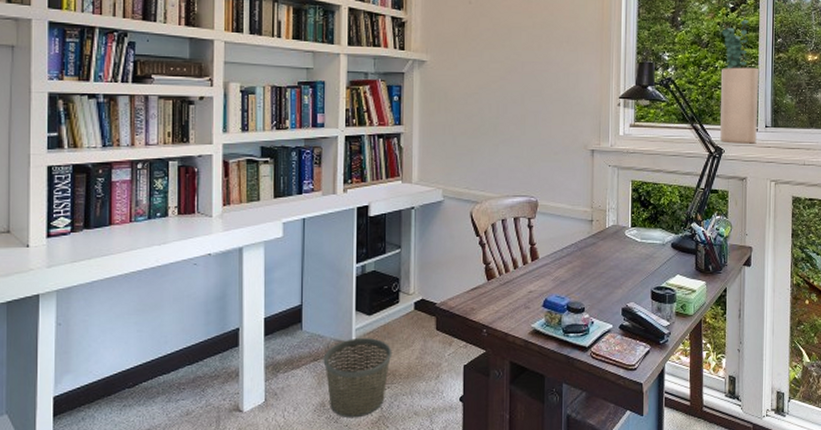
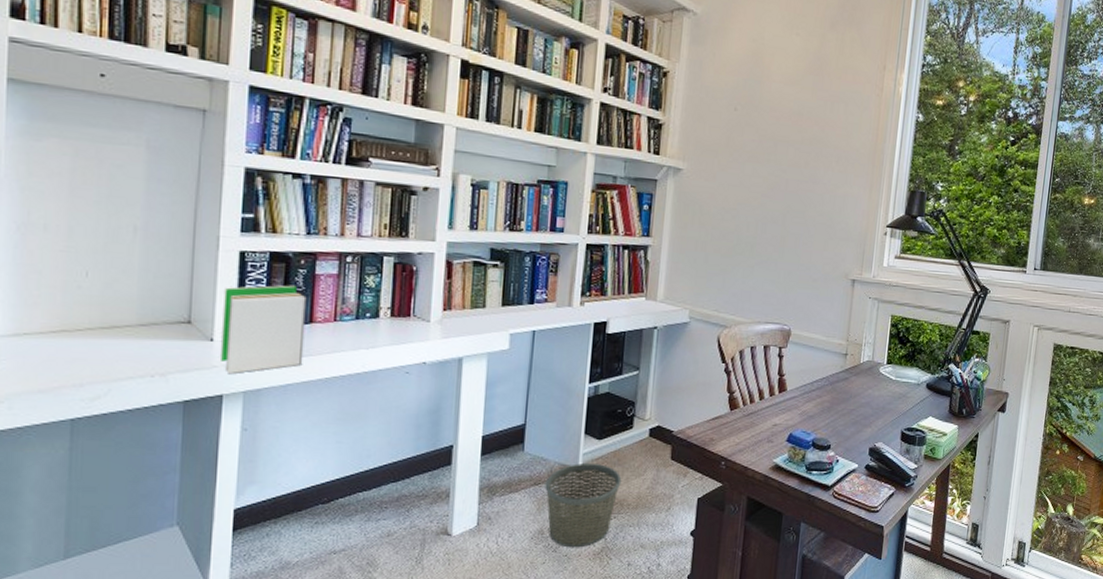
books: none [35,192,106,276] -> present [219,285,307,375]
vase: present [720,13,759,144] -> none [987,148,1034,286]

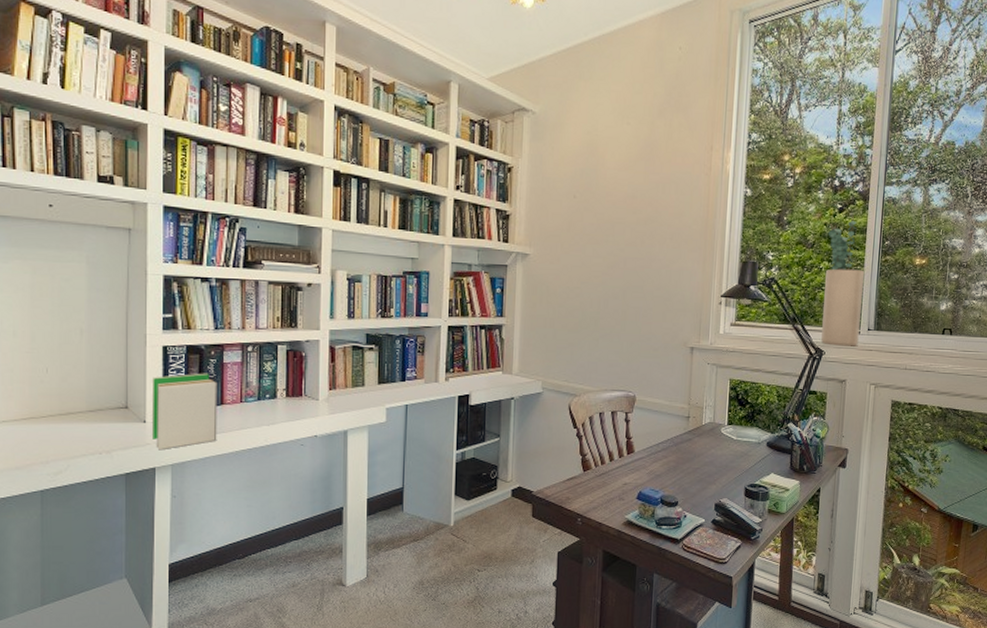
basket: present [545,462,622,548] -> none [423,521,489,597]
vase: none [987,148,1034,286] -> present [821,214,865,347]

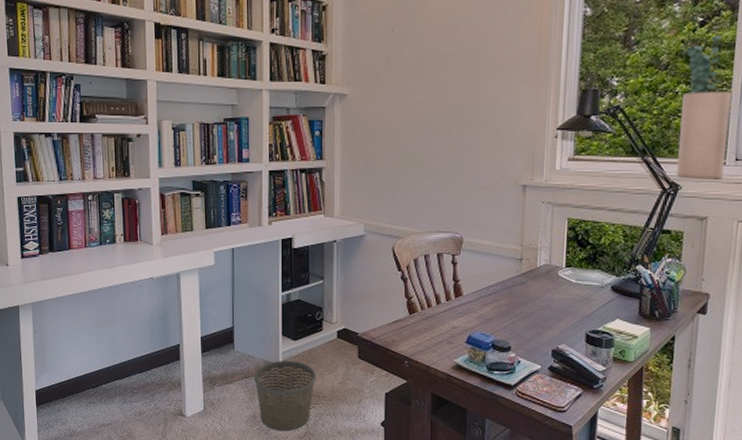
books: present [151,373,218,451] -> none [11,220,68,291]
basket: none [423,521,489,597] -> present [254,360,317,432]

